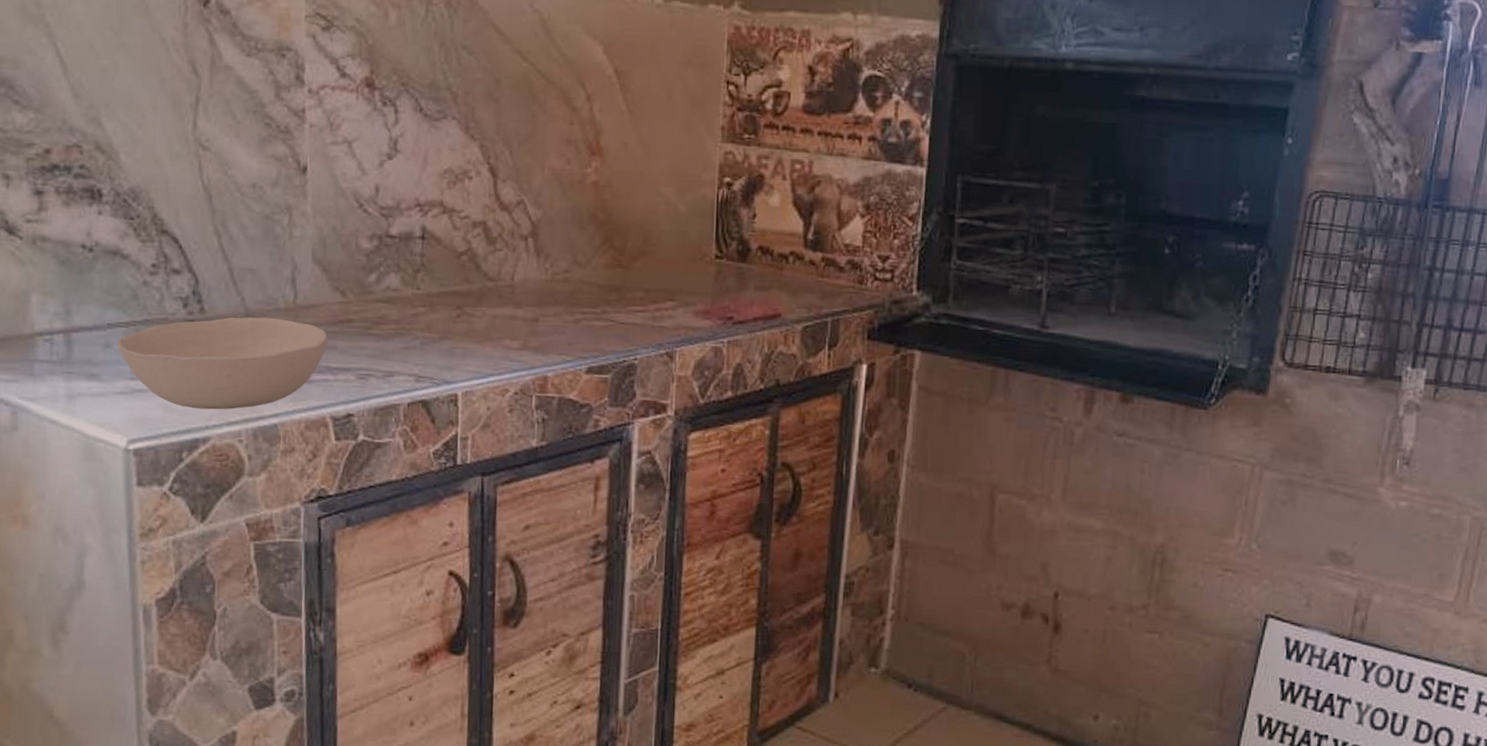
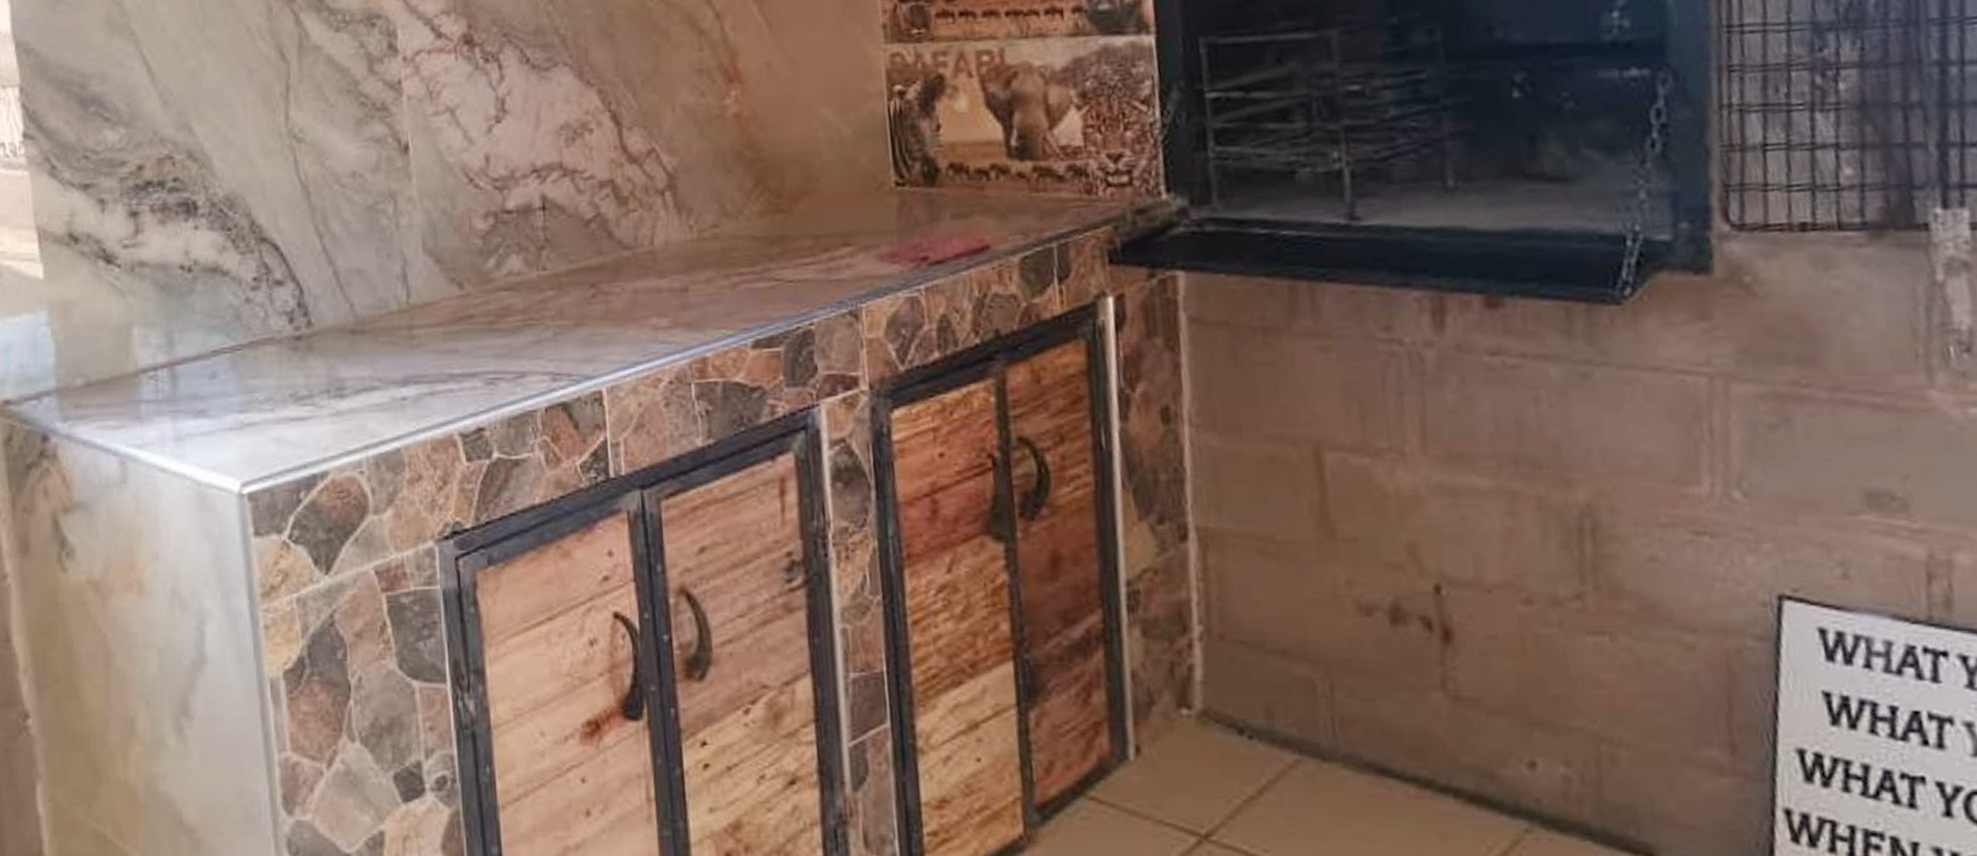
bowl: present [117,317,328,410] -> none [222,322,448,439]

